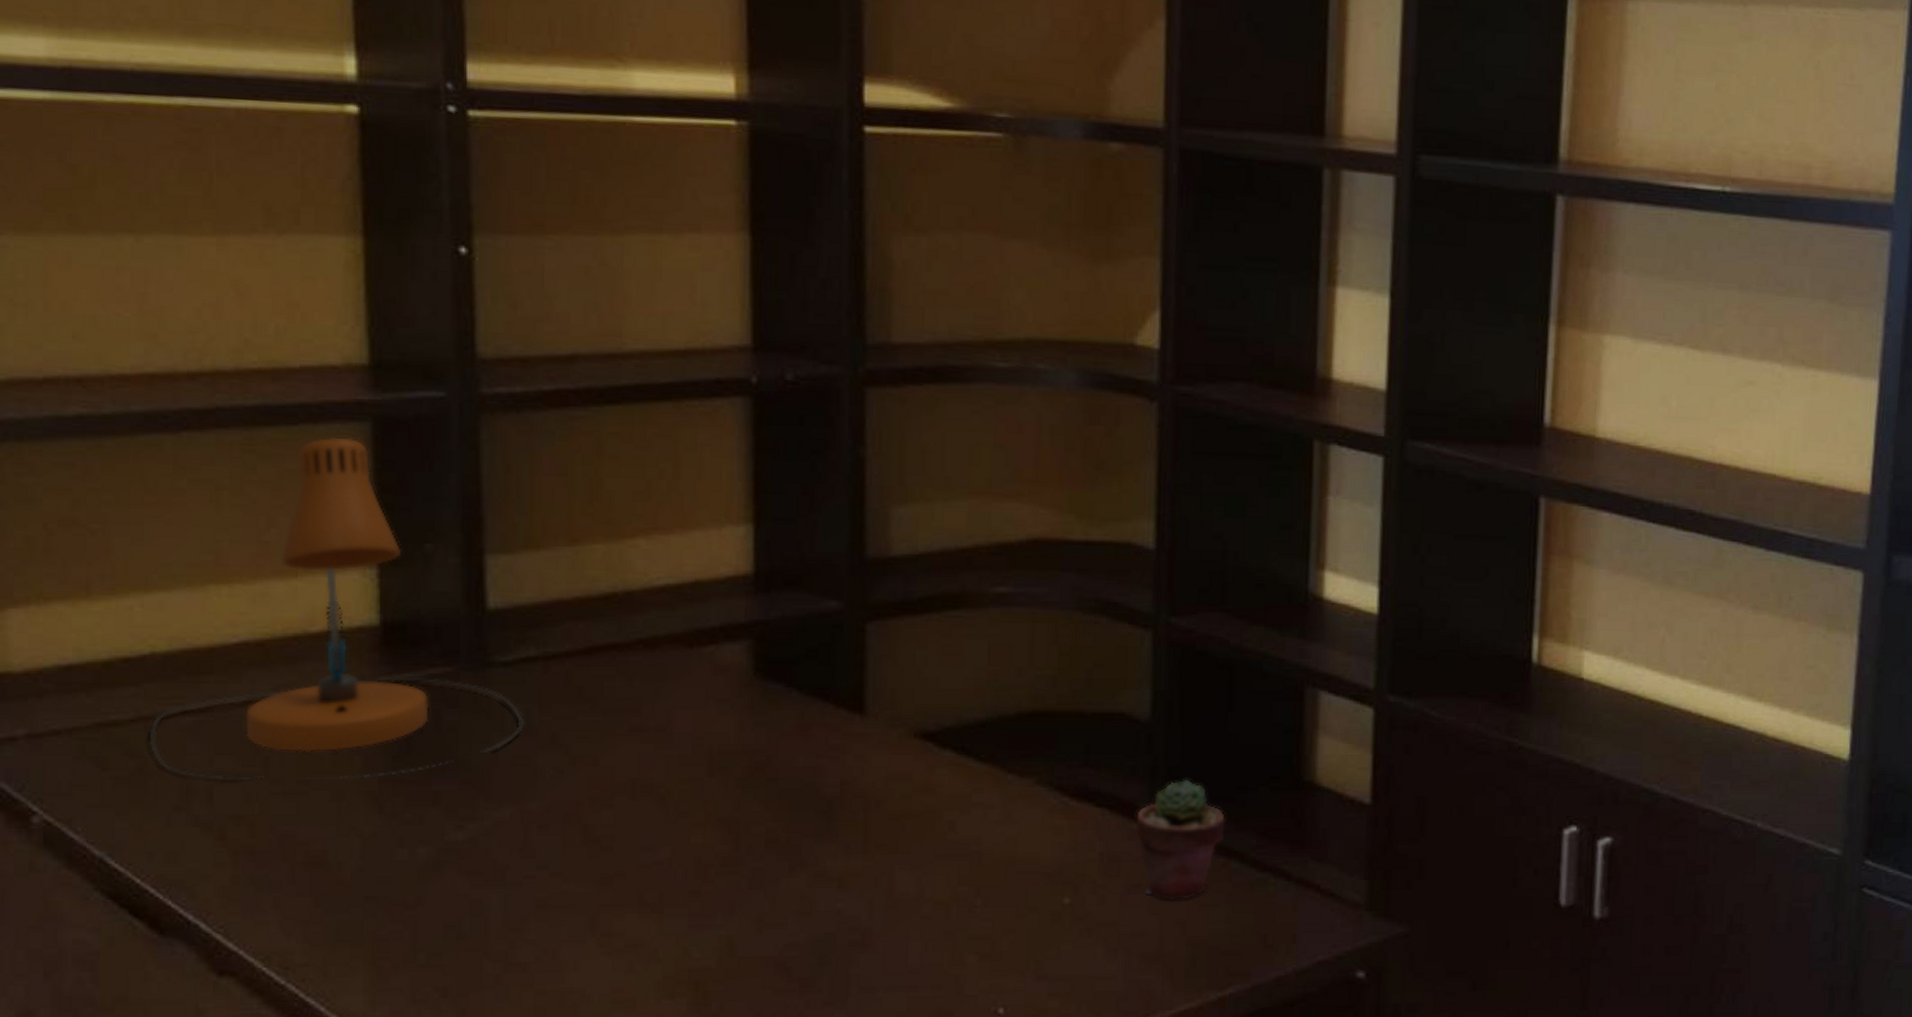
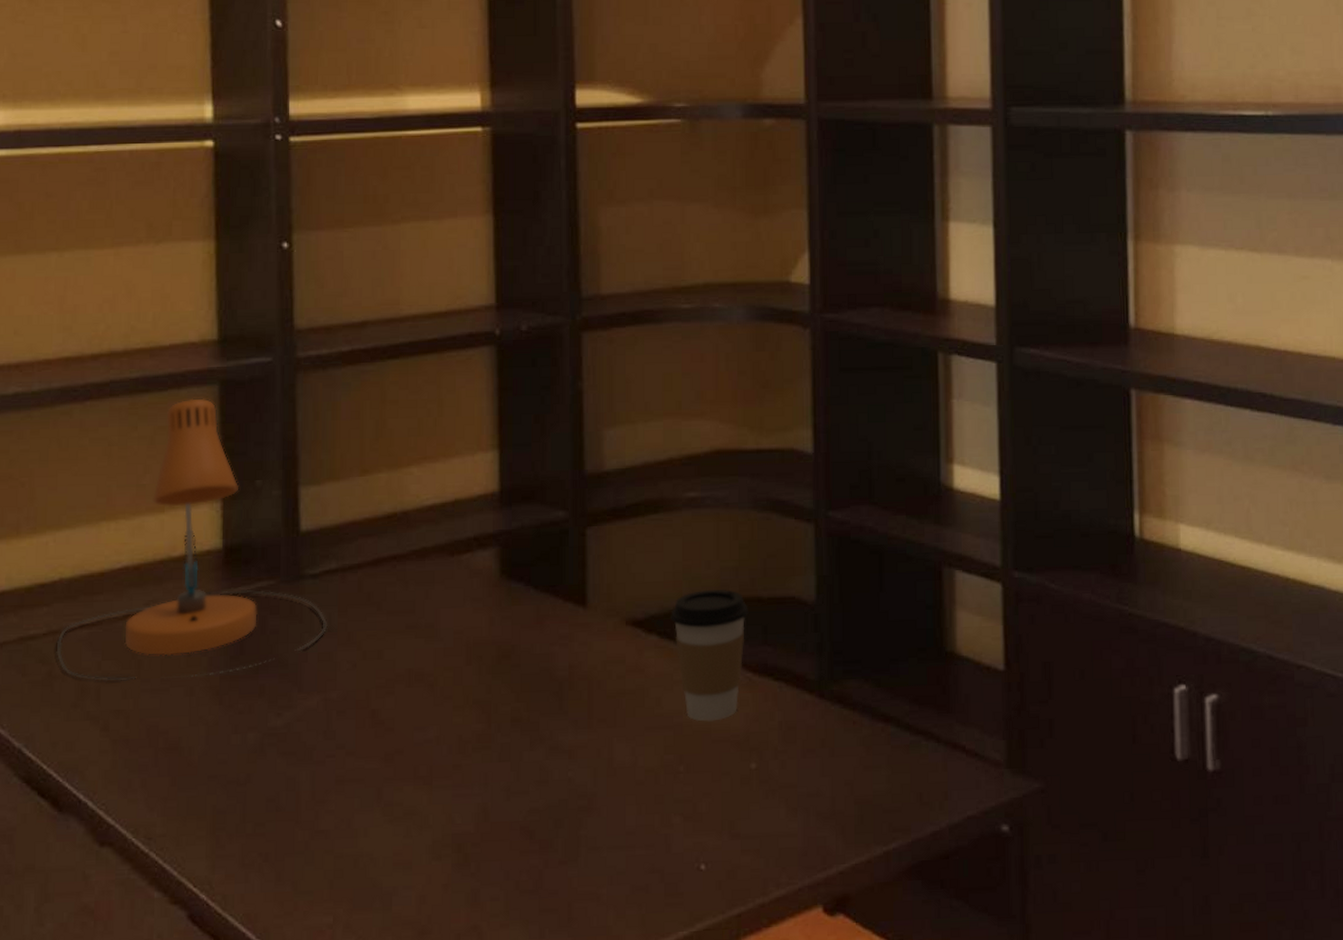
coffee cup: none [970,700,1068,850] -> present [671,589,748,722]
potted succulent: present [1135,779,1227,900] -> none [807,653,883,763]

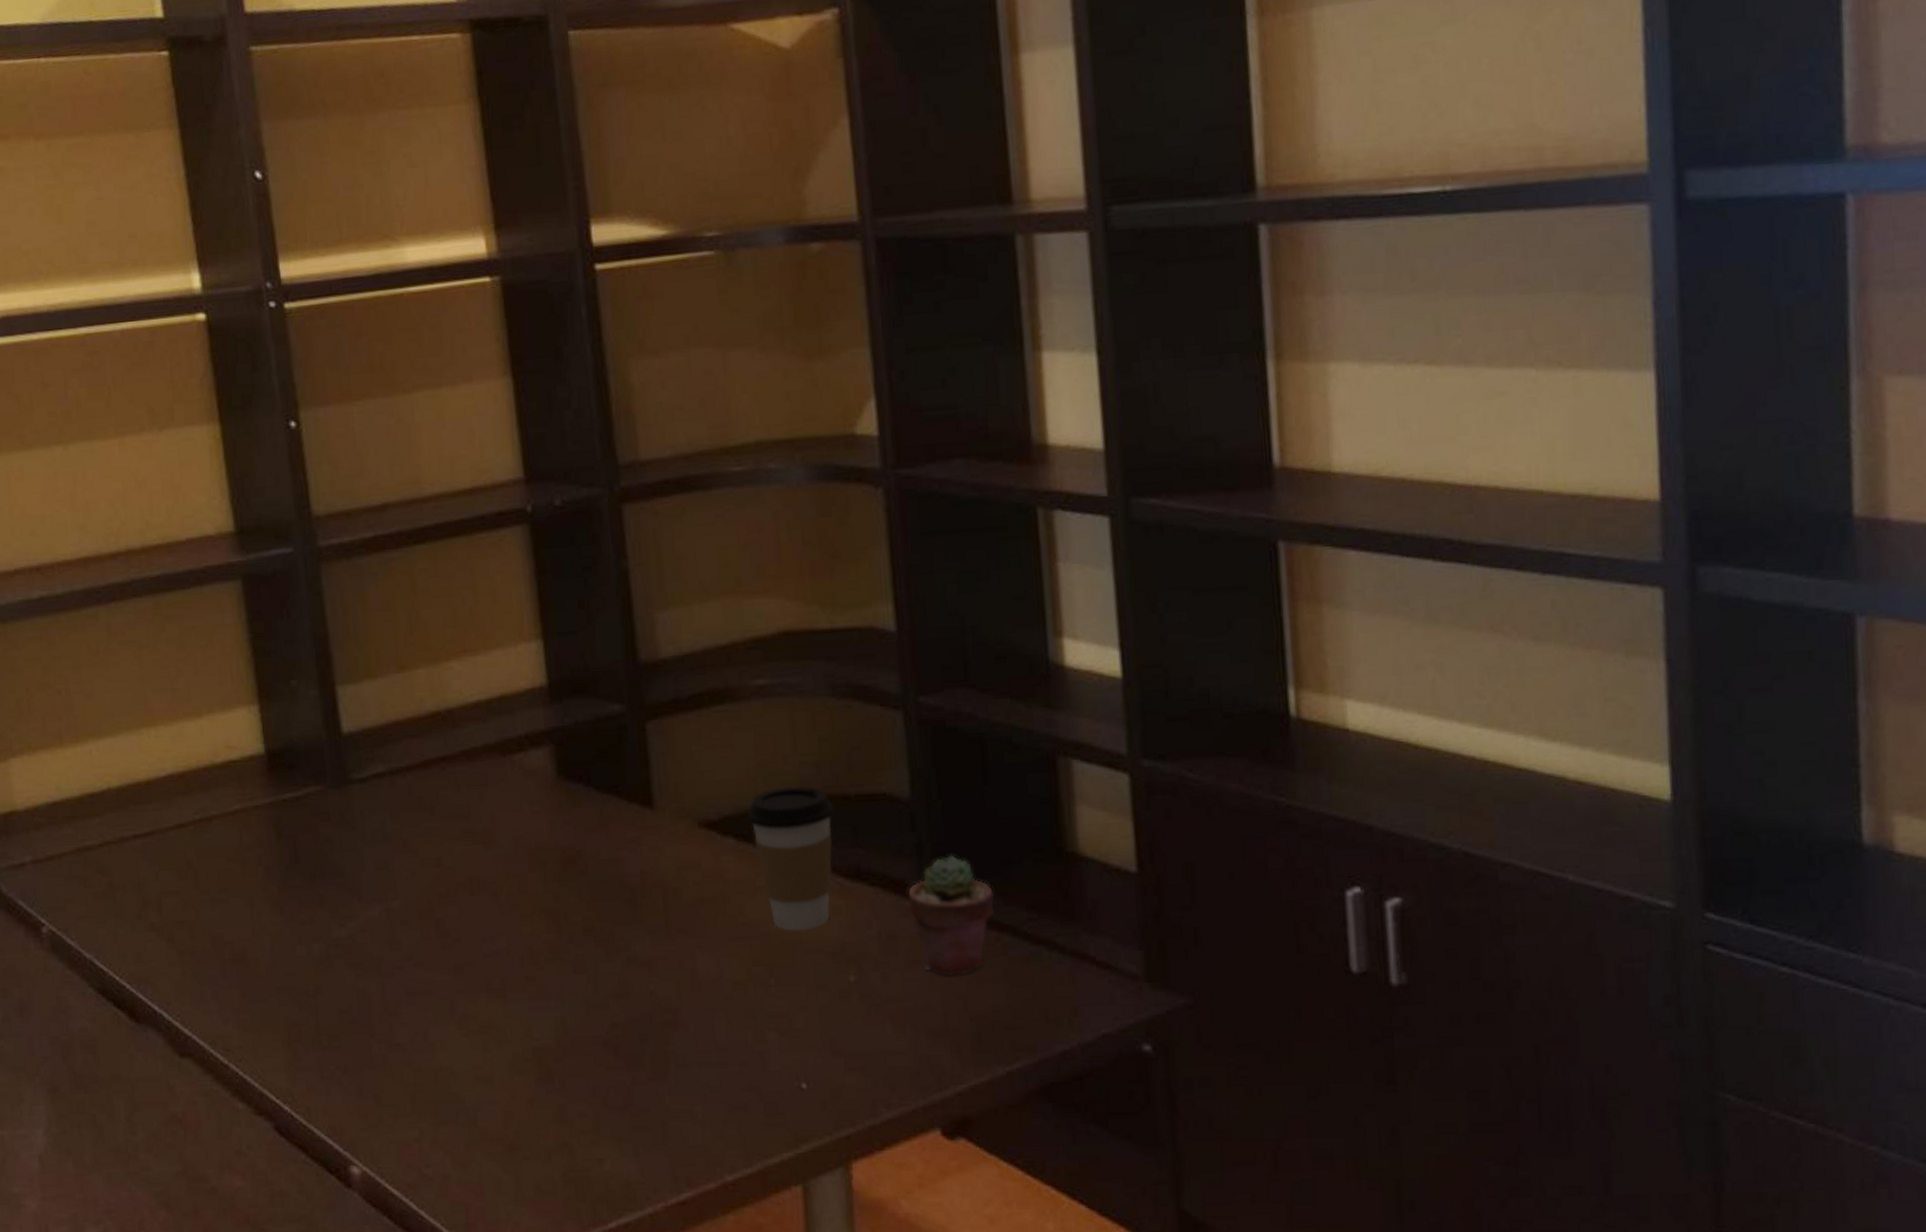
desk lamp: present [56,398,328,682] -> none [112,595,382,892]
potted succulent: none [807,653,883,763] -> present [907,855,995,976]

